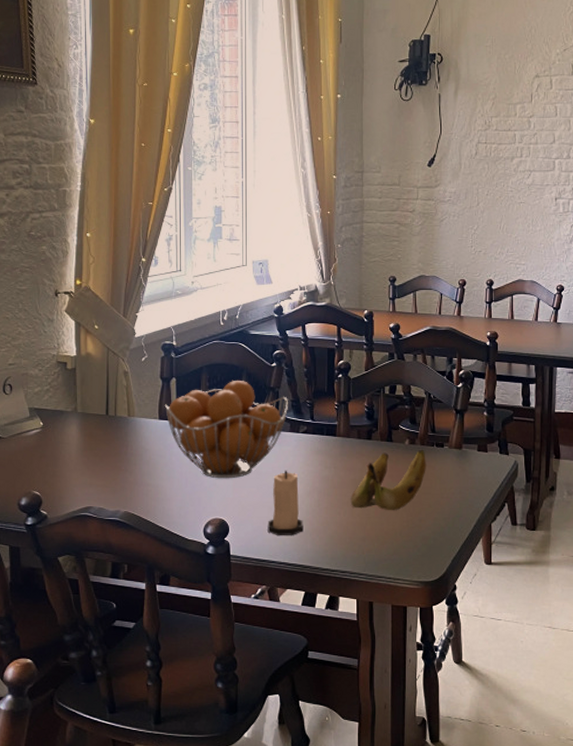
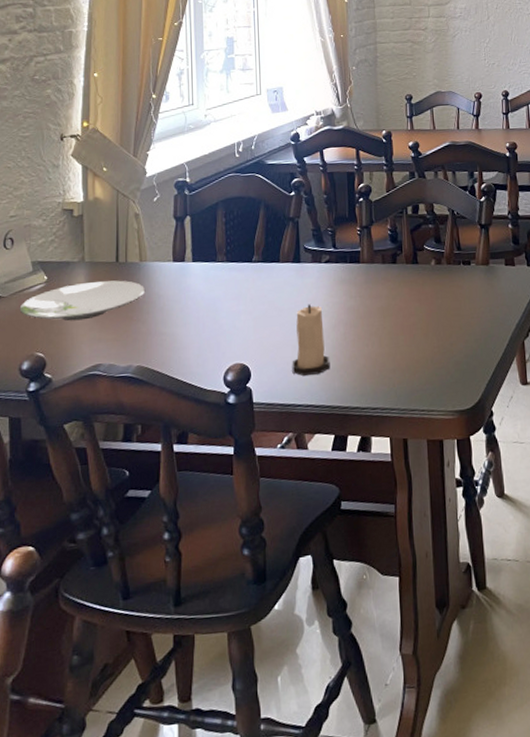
plate: none [18,431,133,466] -> present [19,280,146,321]
fruit basket: present [164,381,289,479] -> none [178,213,310,320]
banana: present [350,449,426,510] -> none [378,268,454,338]

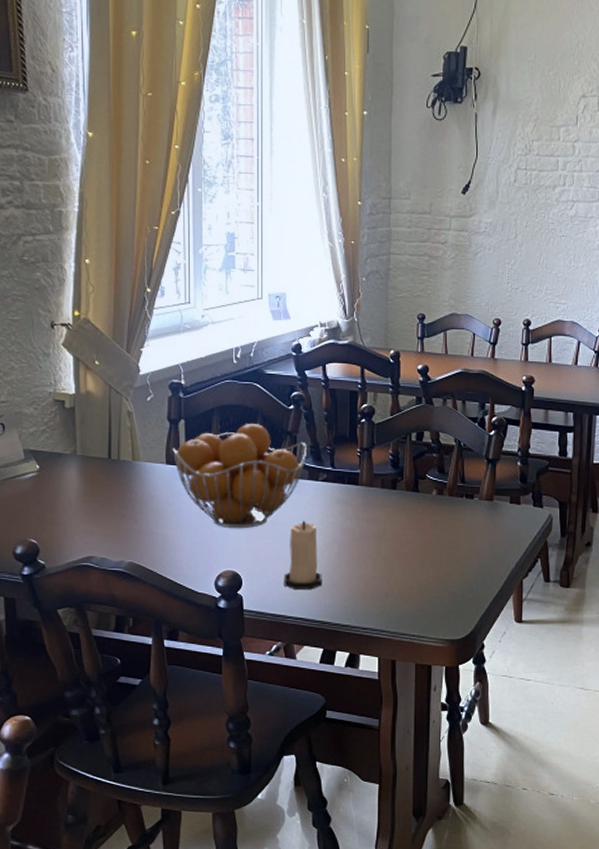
plate: present [19,280,146,321] -> none [12,475,138,512]
fruit basket: none [178,213,310,320] -> present [172,424,308,529]

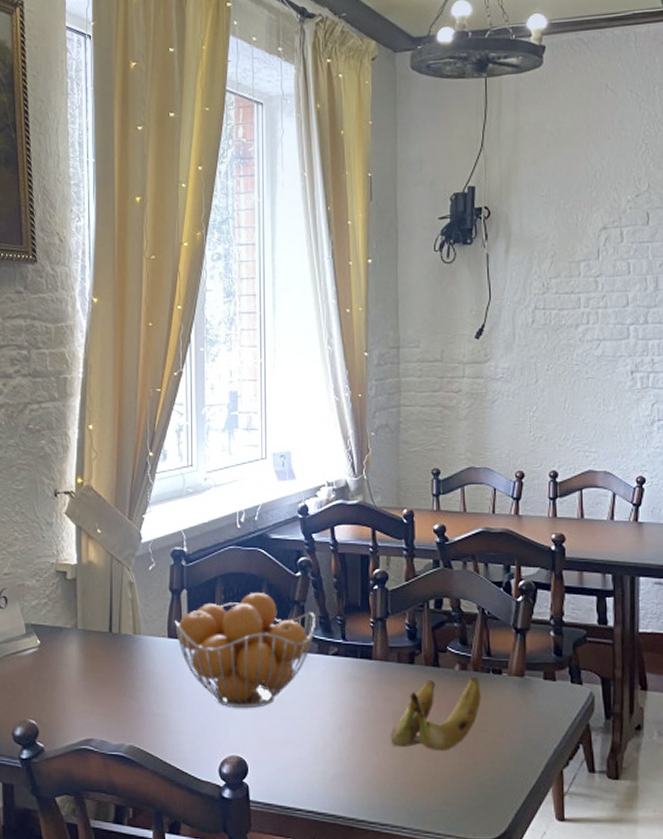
candle: present [284,521,322,590] -> none [293,700,335,778]
banana: none [373,500,455,564] -> present [390,676,481,750]

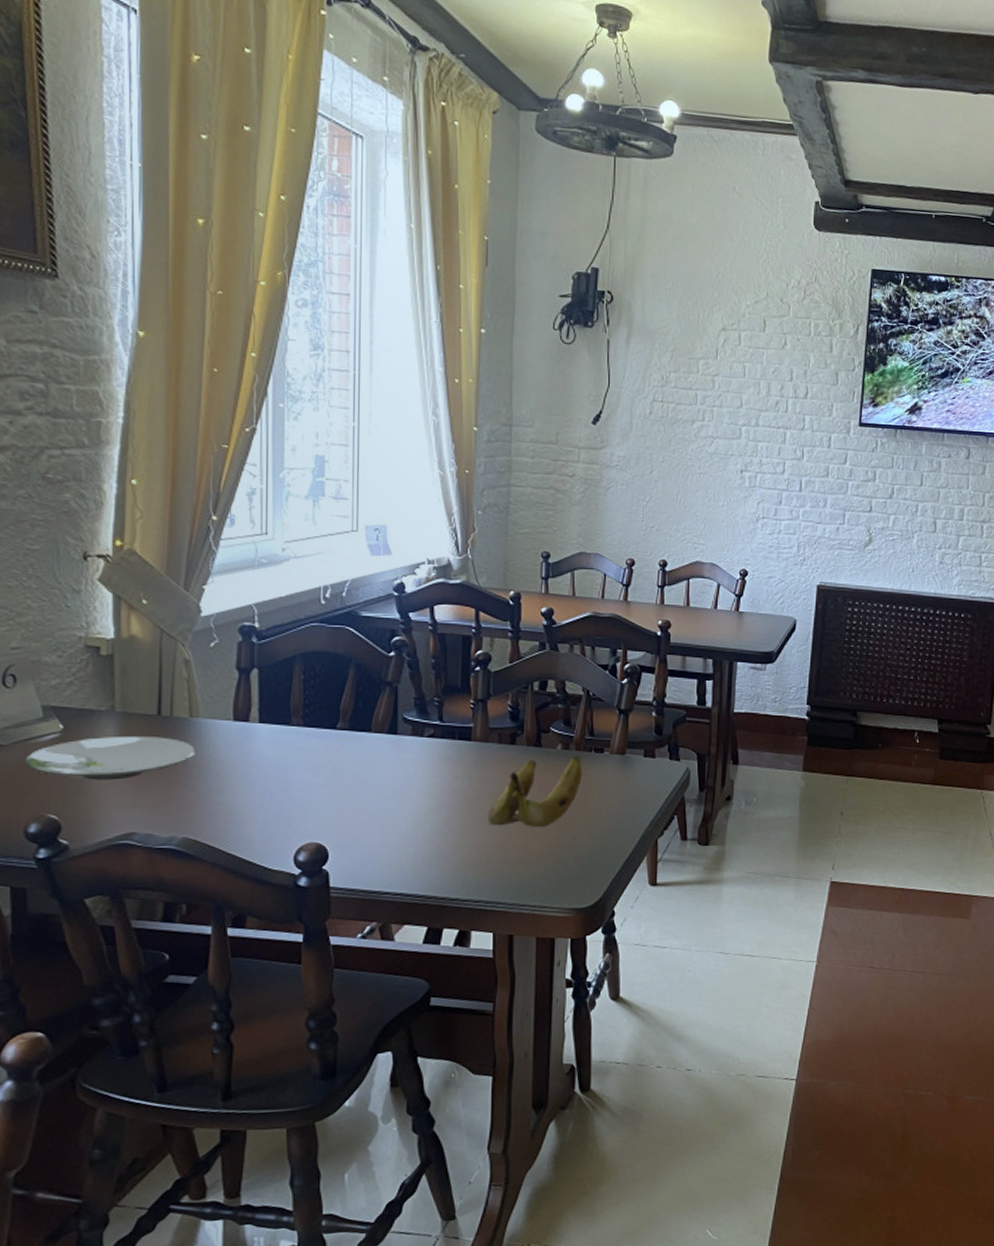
plate: none [13,650,139,691] -> present [24,735,197,780]
fruit basket: present [174,593,317,709] -> none [241,673,411,794]

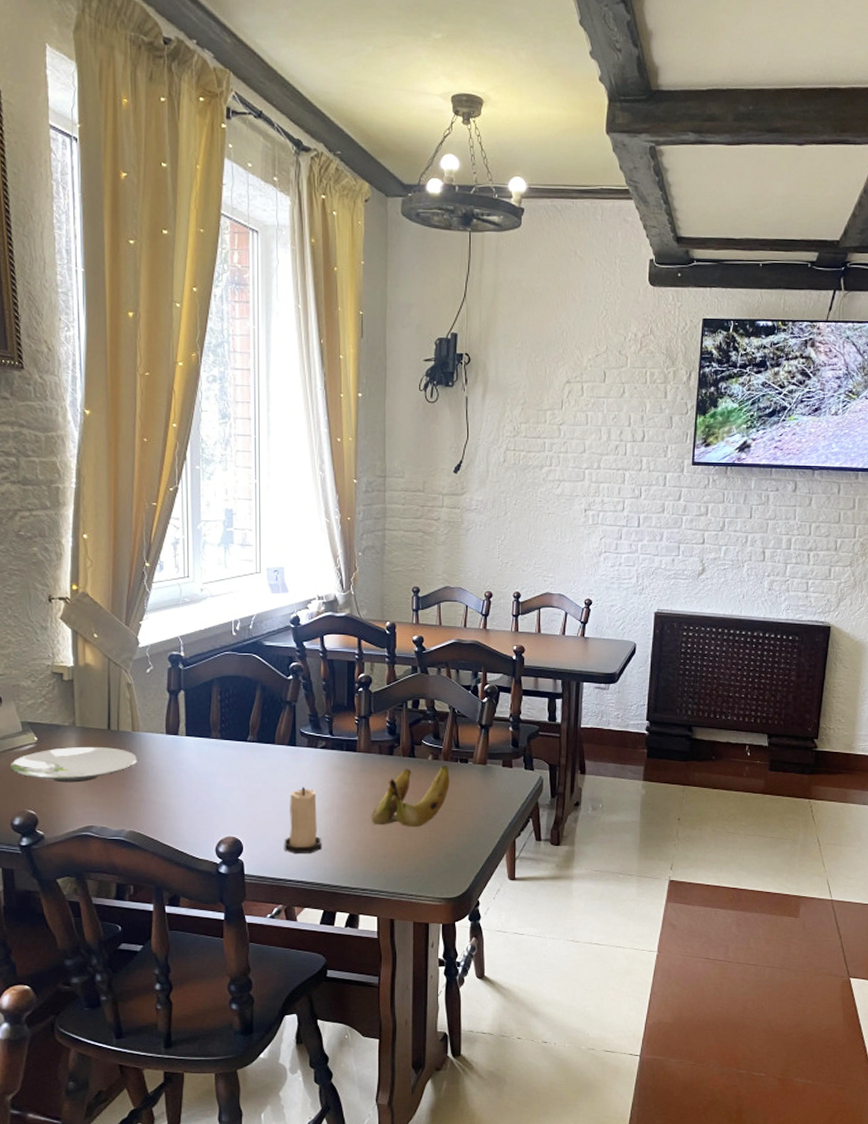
candle: none [380,783,427,861] -> present [284,787,322,853]

